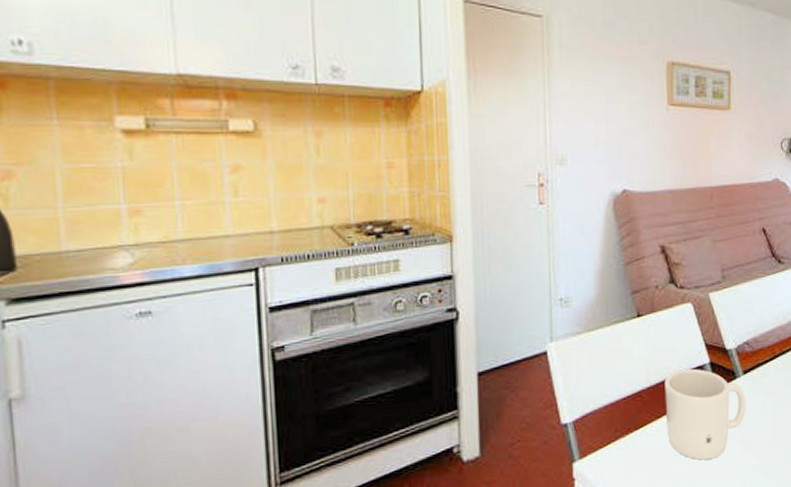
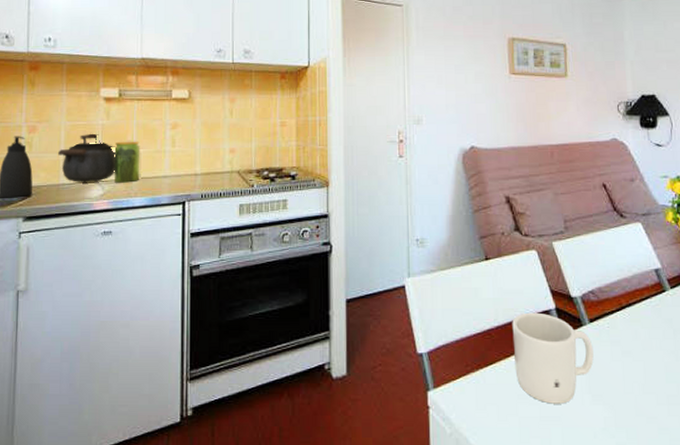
kettle: none [54,181,149,248] -> present [58,134,115,182]
jar: none [145,189,189,247] -> present [114,141,140,183]

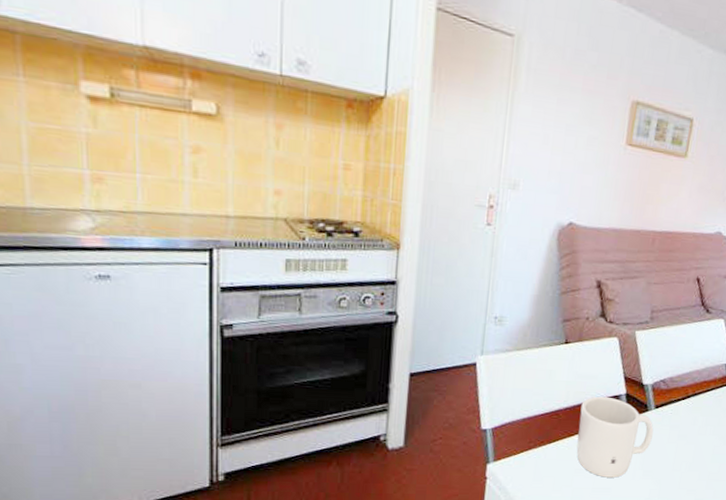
kettle: present [58,134,115,182] -> none [20,143,110,211]
jar: present [114,141,140,183] -> none [108,160,148,217]

